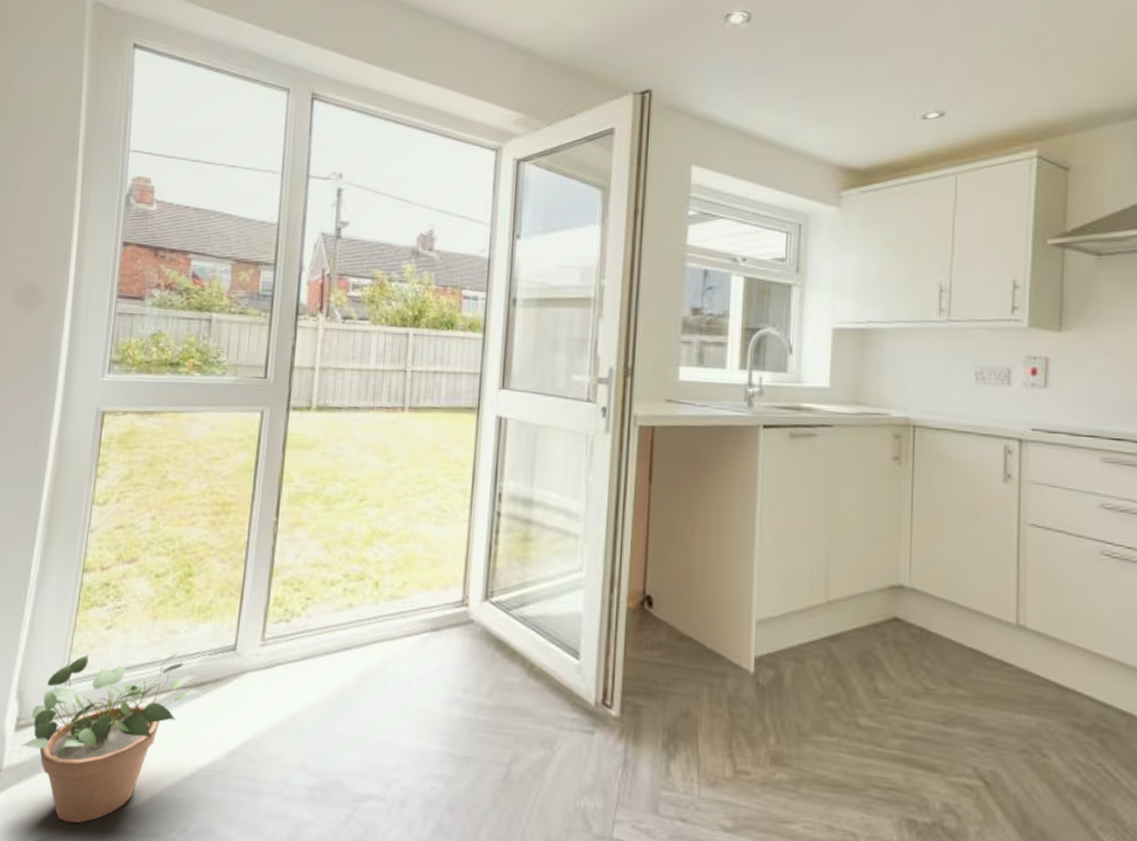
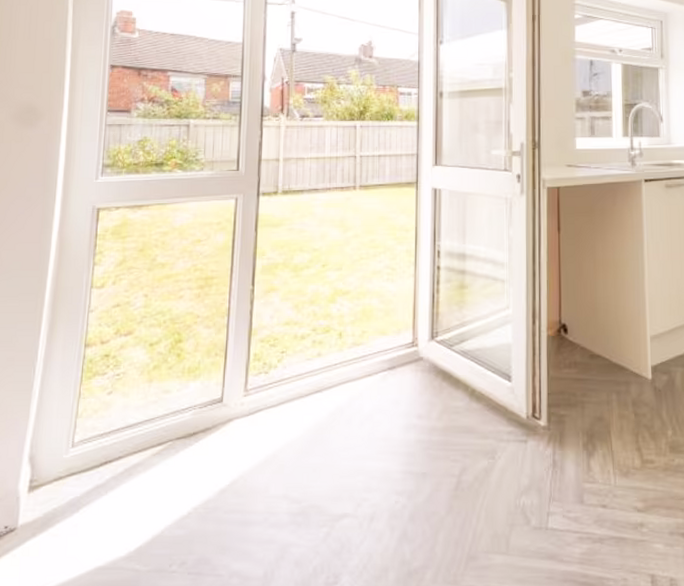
potted plant: present [22,651,201,824] -> none [35,407,194,569]

